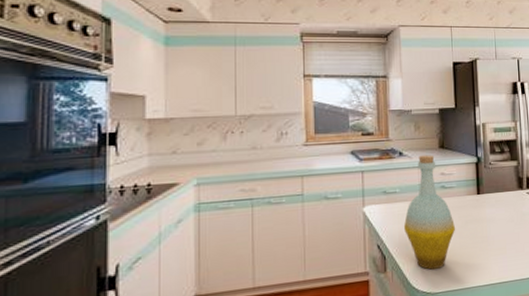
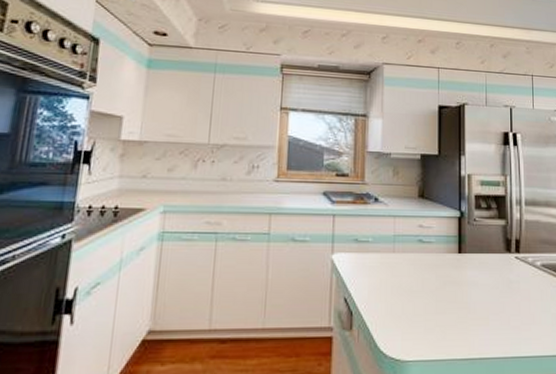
bottle: present [404,155,456,270] -> none [375,203,433,333]

